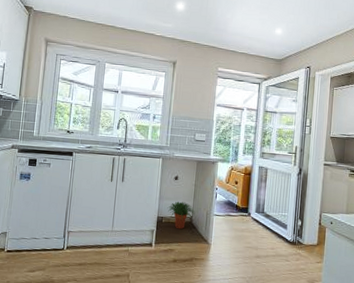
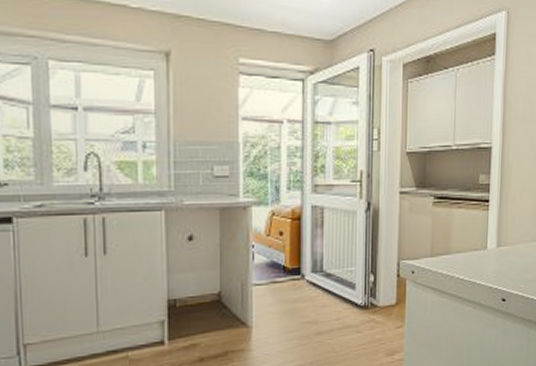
potted plant: present [167,201,196,230] -> none [181,272,225,314]

